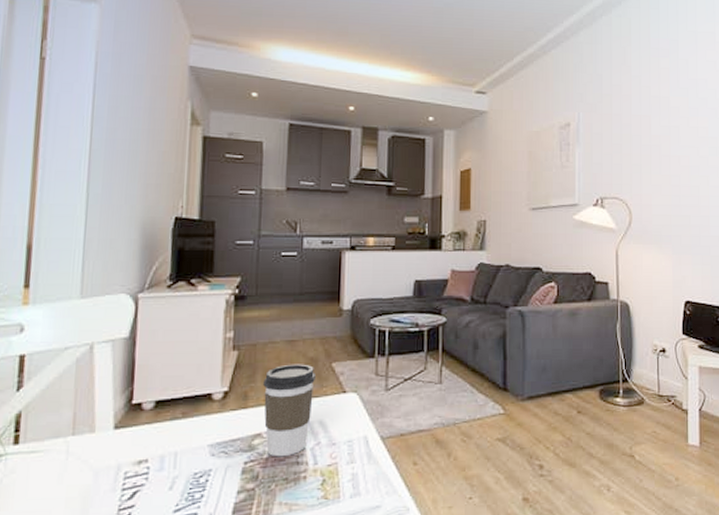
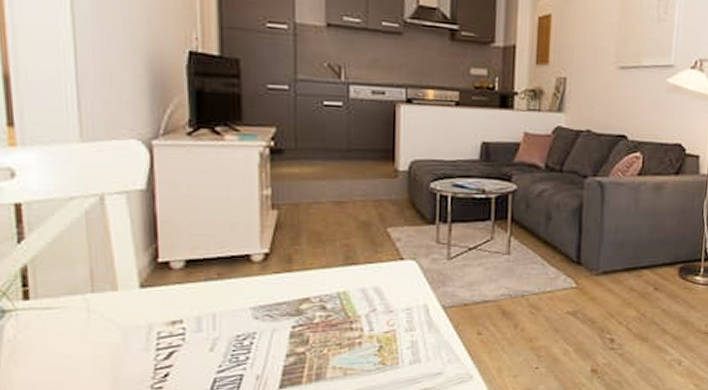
coffee cup: present [263,364,315,457] -> none [309,227,368,323]

